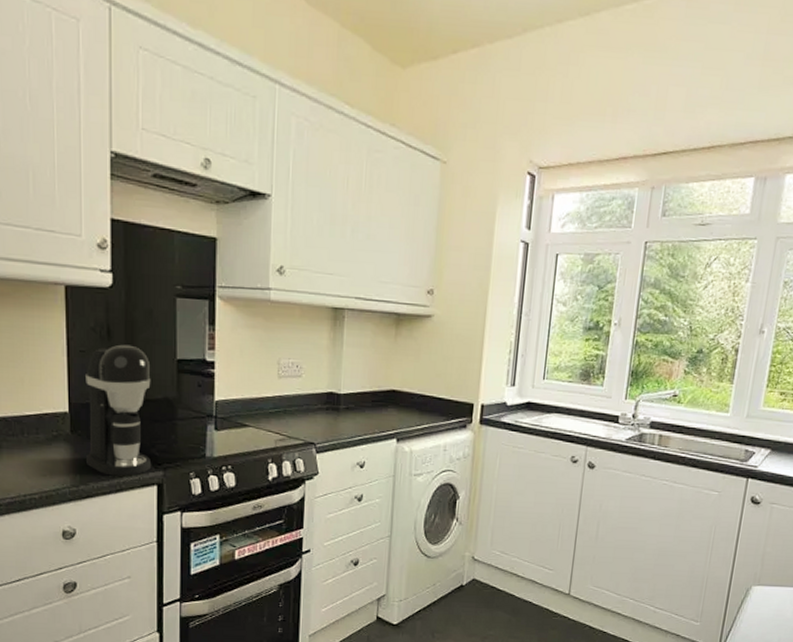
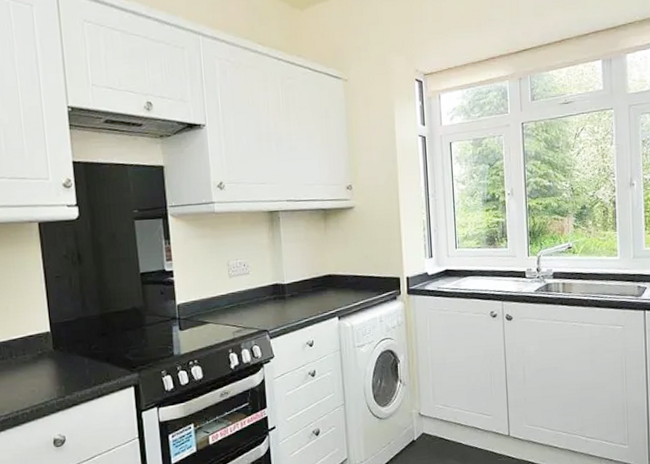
coffee maker: present [85,344,152,477] -> none [62,266,128,384]

